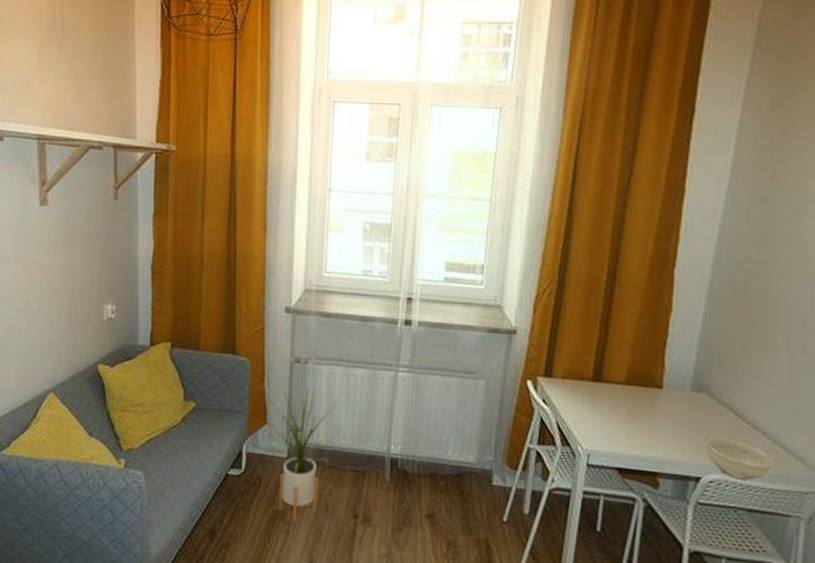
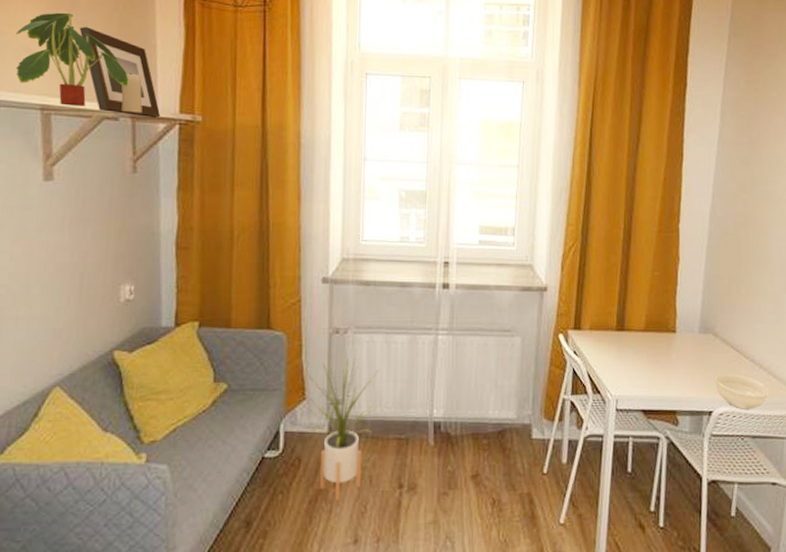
plant: none [16,46,112,136] -> present [15,12,129,106]
picture frame: none [69,59,140,148] -> present [79,26,161,119]
candle: none [104,104,123,144] -> present [121,73,143,114]

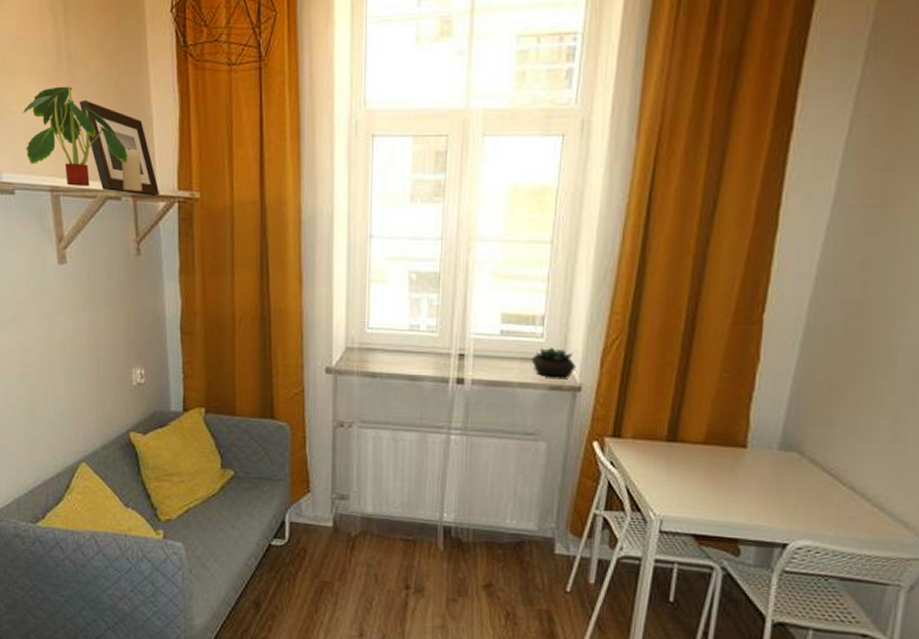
house plant: present [307,359,379,502] -> none [312,454,386,595]
succulent plant: none [505,254,542,279] -> present [531,347,576,377]
bowl: present [715,373,770,410] -> none [795,500,872,546]

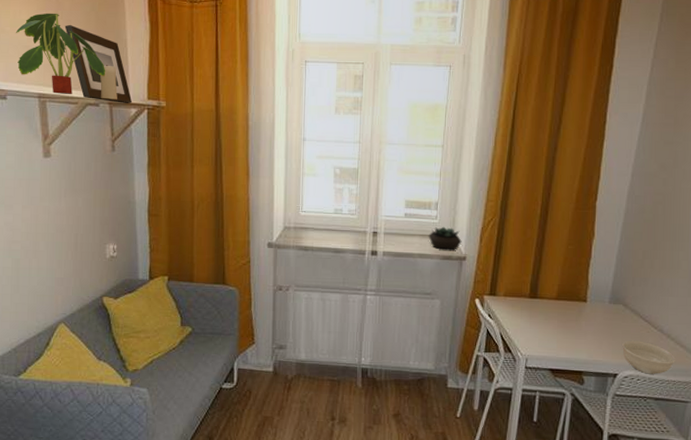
bowl: none [795,500,872,546] -> present [622,340,675,374]

